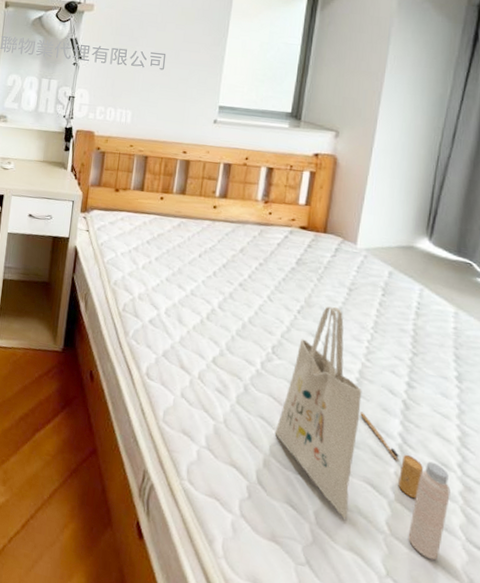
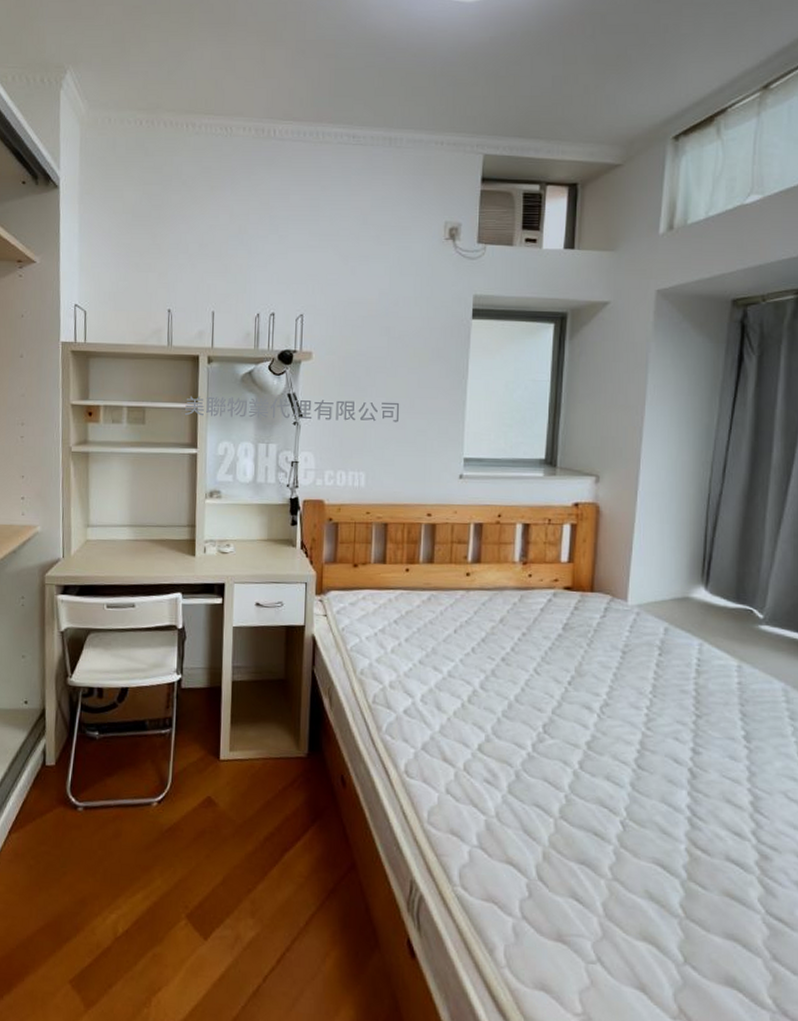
tote bag: present [274,306,451,561] -> none [553,673,746,940]

